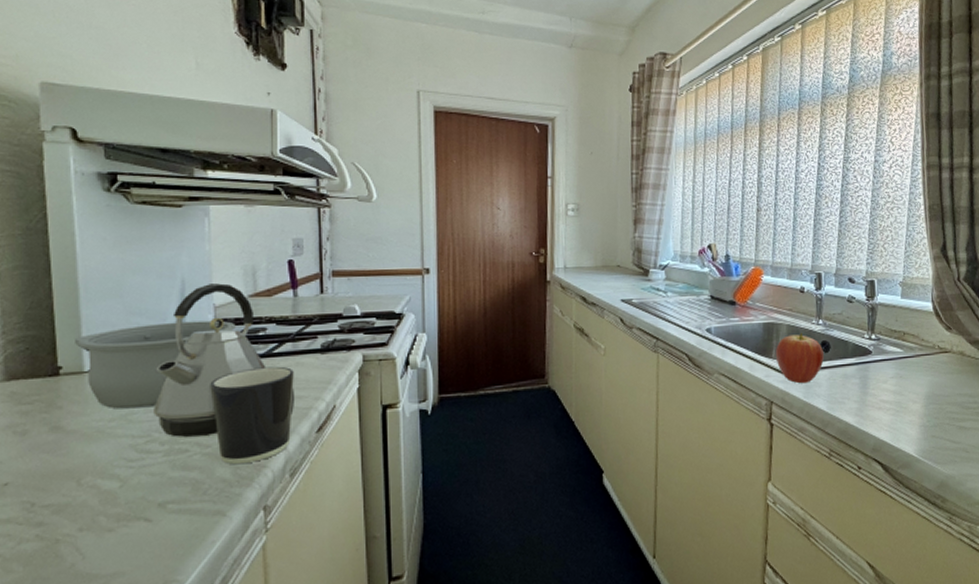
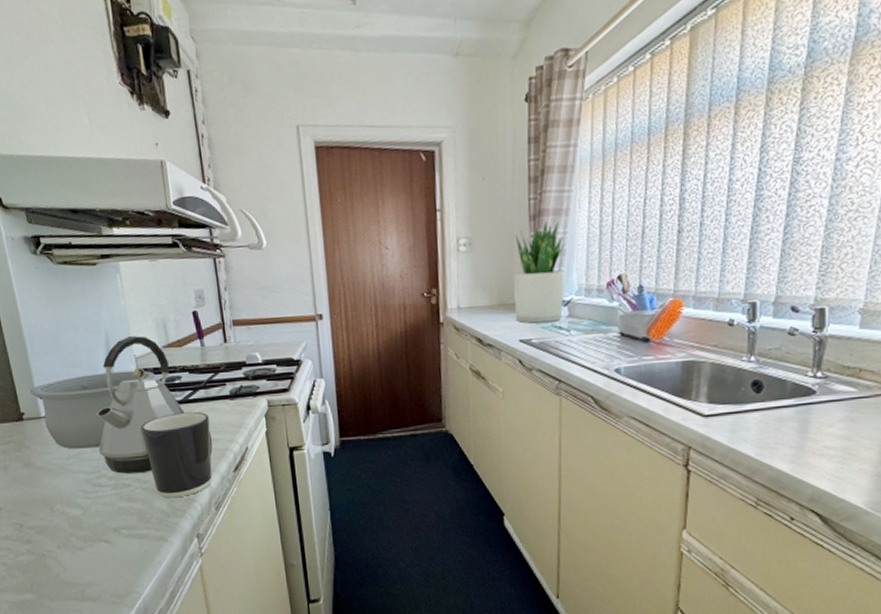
planter: none [616,194,662,285] -> present [513,221,565,324]
fruit: present [775,333,824,384] -> none [695,372,755,428]

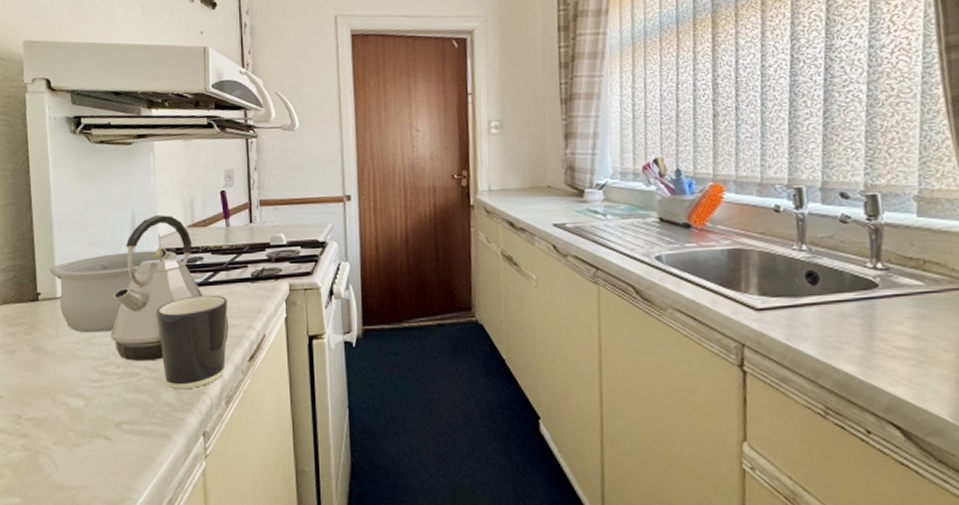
planter: present [513,221,565,324] -> none [545,105,599,207]

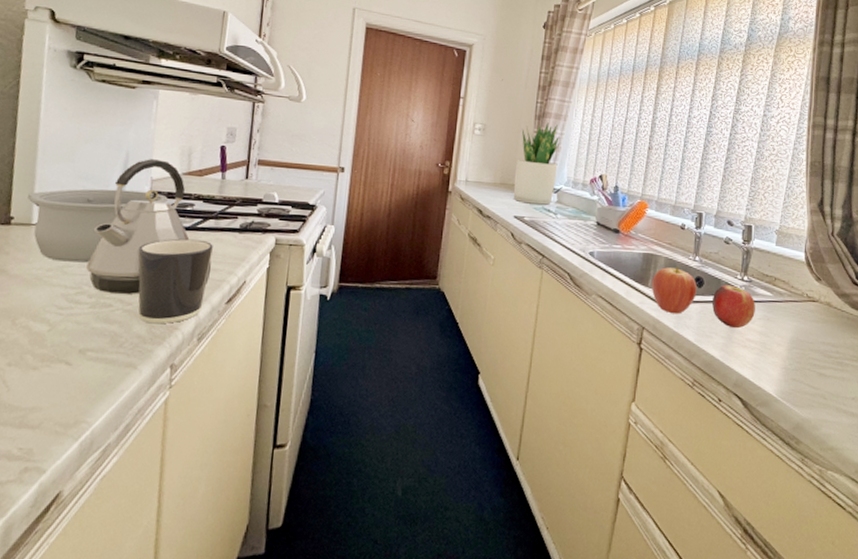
planter: none [545,105,599,207] -> present [513,122,560,205]
fruit: none [744,261,811,323] -> present [651,267,697,314]
fruit: none [834,277,902,334] -> present [711,284,755,329]

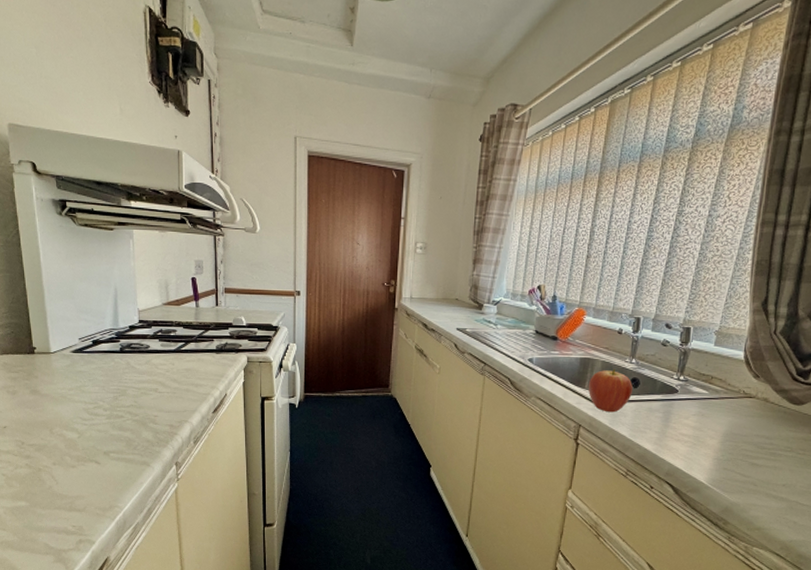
cooking pot: present [28,188,168,262] -> none [43,320,154,383]
kettle: present [86,159,190,294] -> none [98,292,177,407]
mug: present [137,238,213,324] -> none [137,360,197,431]
planter: present [513,122,560,205] -> none [455,237,499,317]
fruit: present [711,284,755,329] -> none [646,384,691,424]

